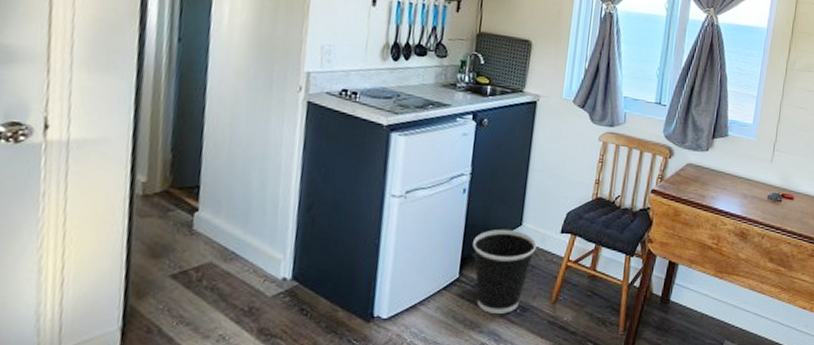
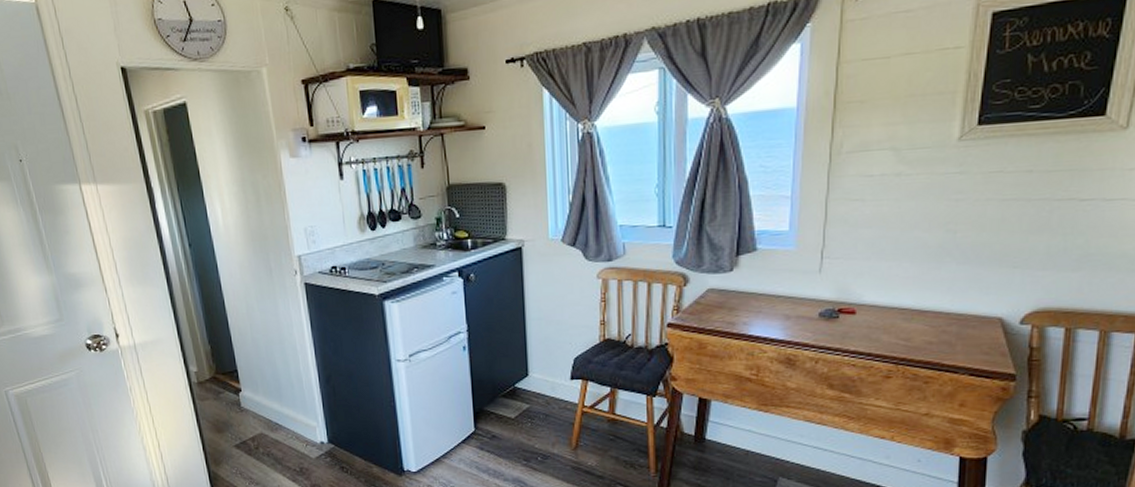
wastebasket: present [473,229,537,314] -> none [482,381,547,462]

